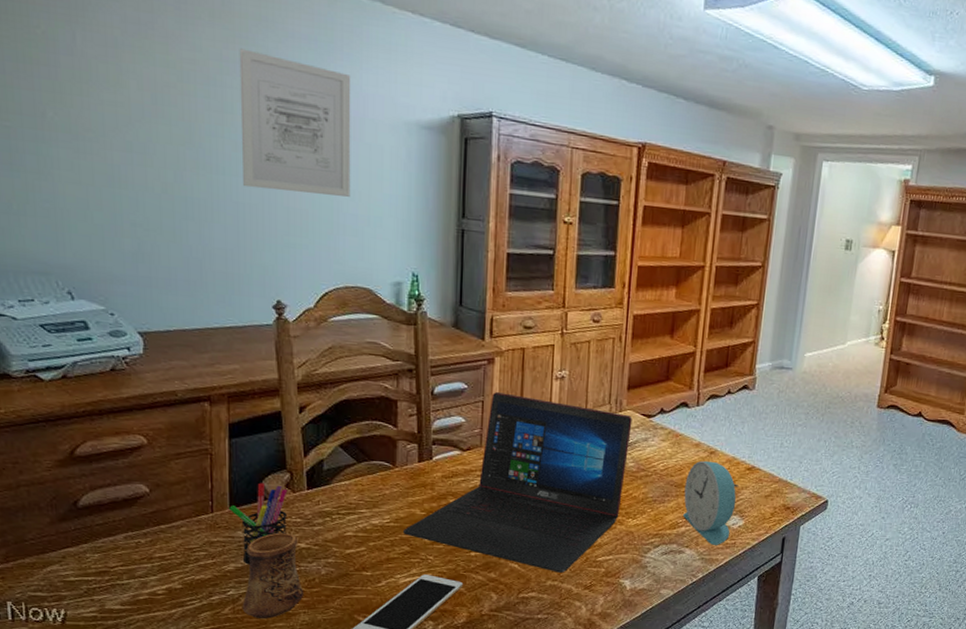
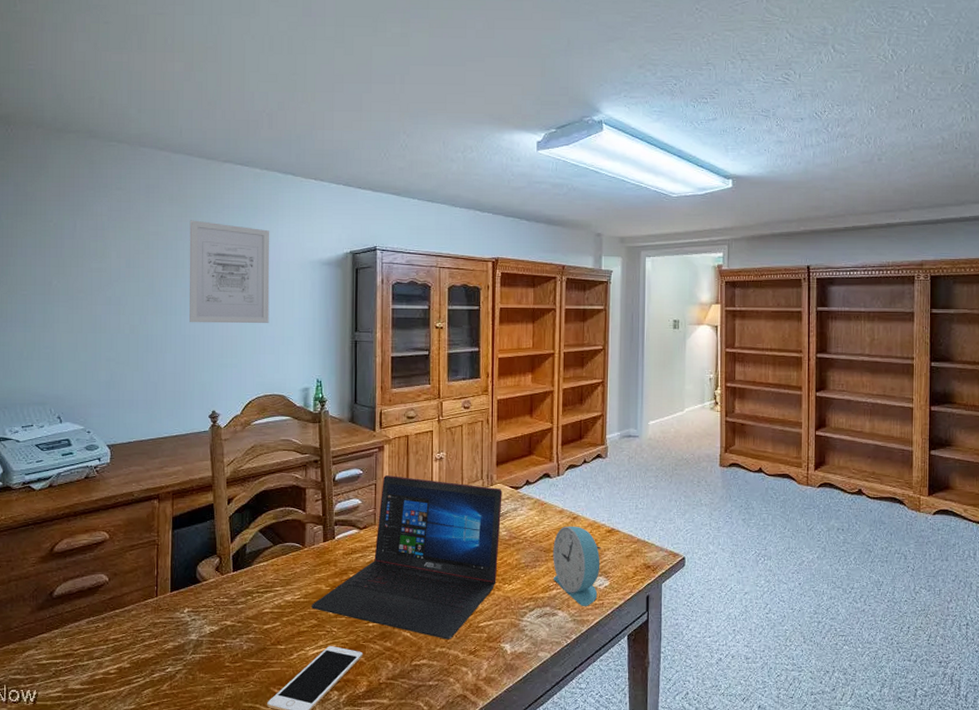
pen holder: present [229,482,288,565] -> none [170,567,217,643]
cup: present [242,532,304,619] -> none [177,612,229,694]

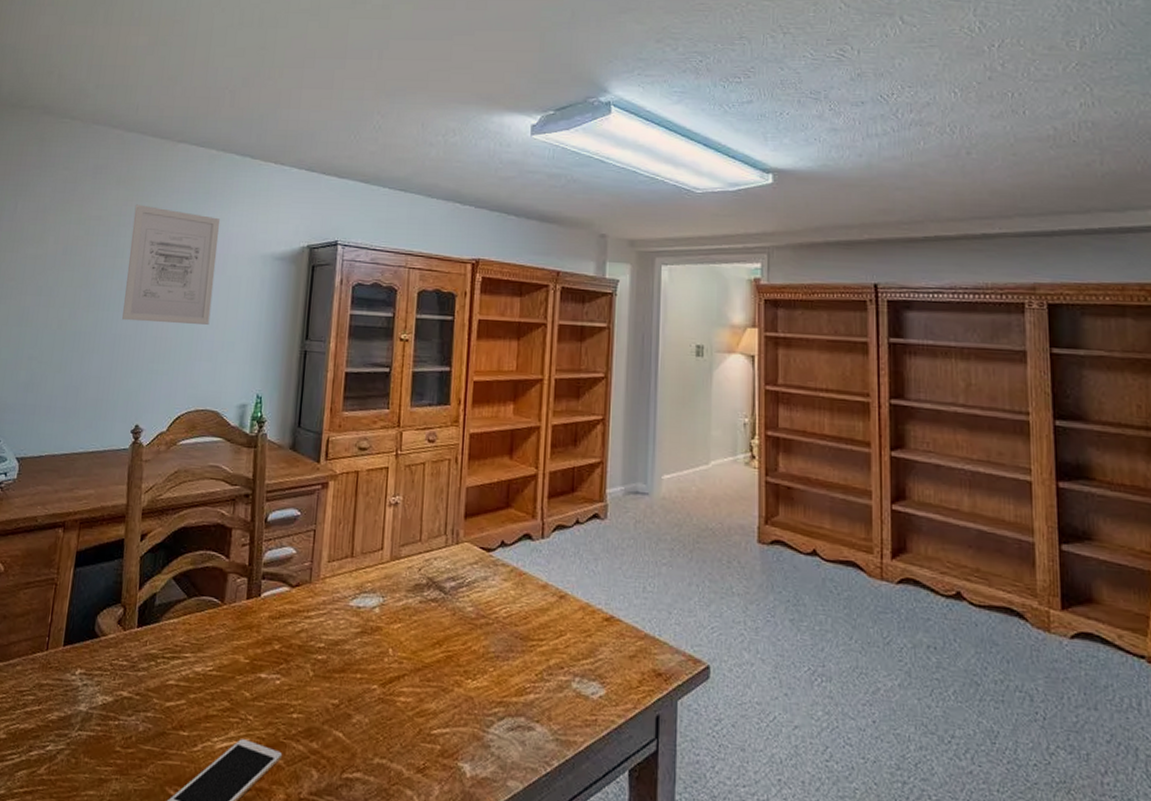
laptop: present [312,475,502,639] -> none [225,520,470,748]
alarm clock: present [553,526,602,606] -> none [531,607,597,722]

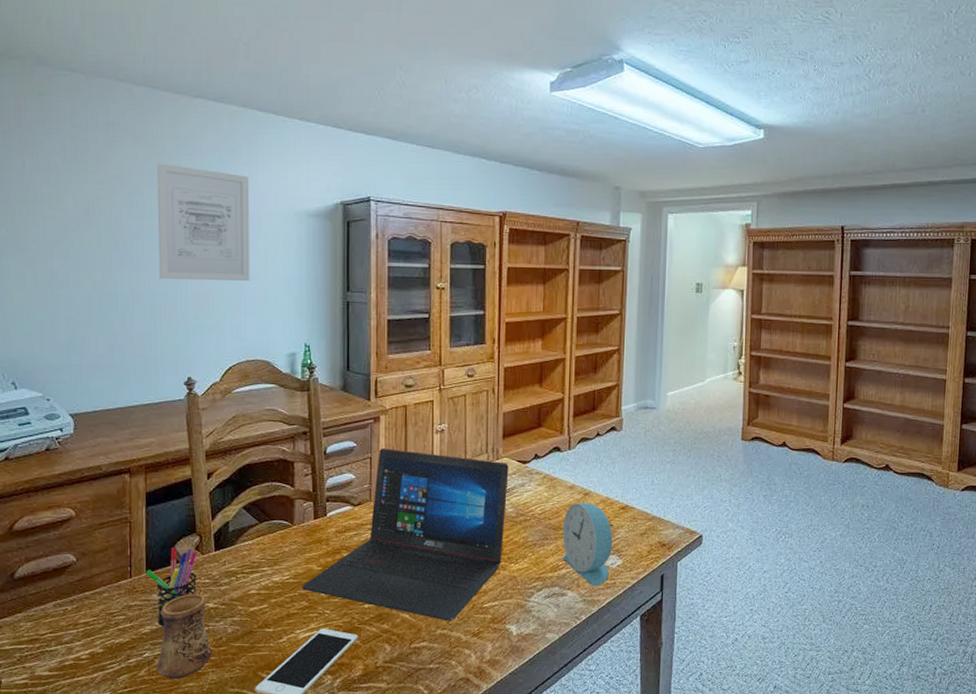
cup: none [57,677,122,784] -> present [156,594,213,680]
pen holder: none [63,617,119,715] -> present [146,547,197,627]
laptop: none [225,520,470,748] -> present [302,448,509,621]
alarm clock: none [531,607,597,722] -> present [562,502,615,586]

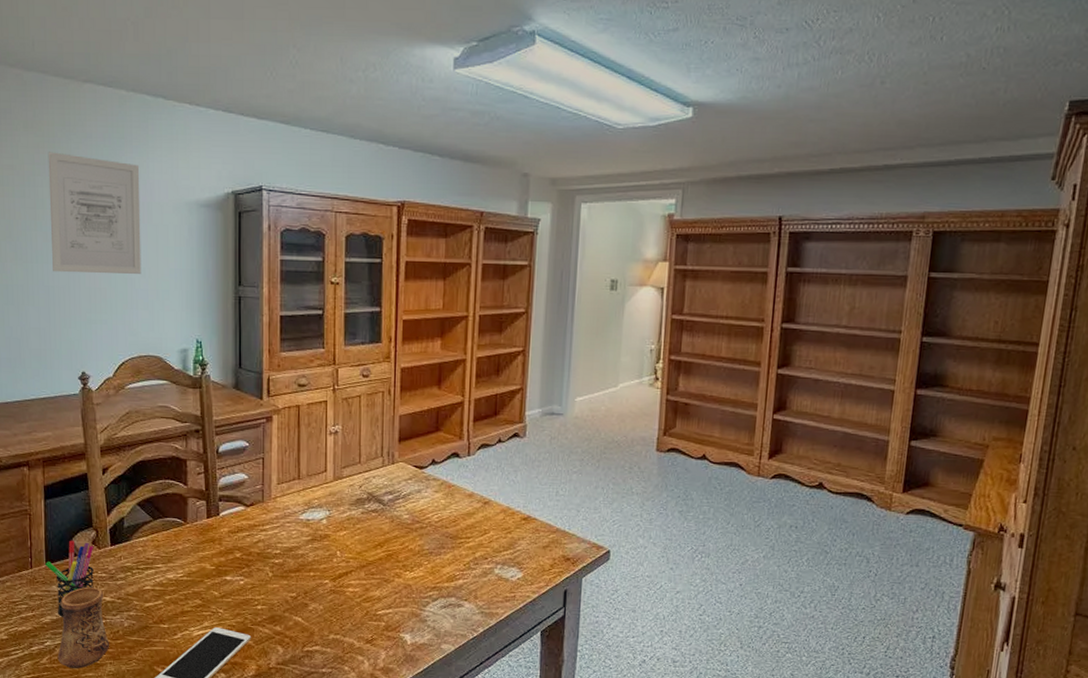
laptop: present [302,448,509,621] -> none [195,449,405,626]
alarm clock: present [562,502,615,586] -> none [460,511,516,599]

